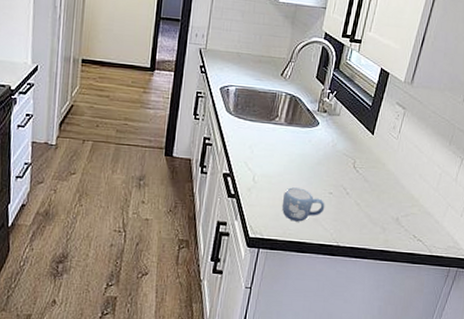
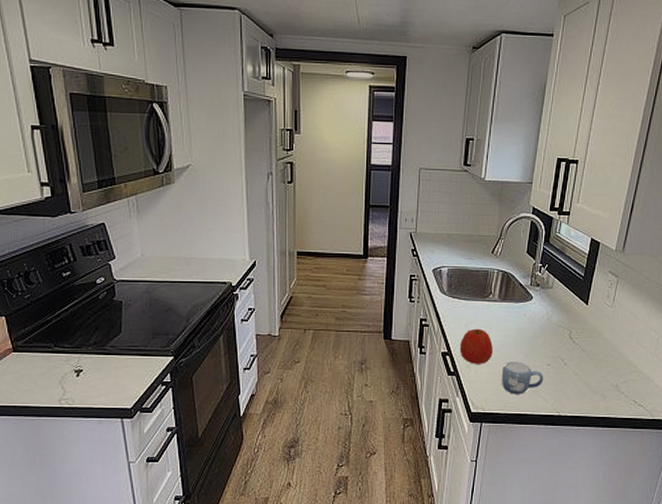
apple: none [241,151,276,188] -> present [459,328,493,364]

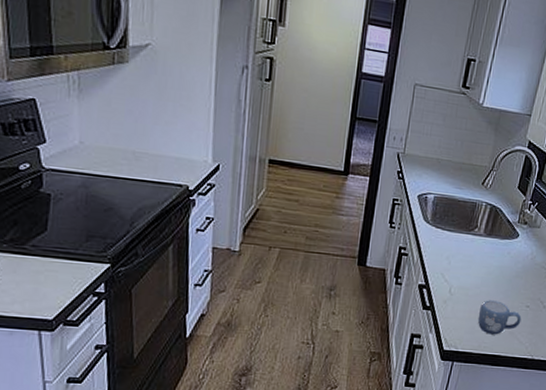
apple: present [459,328,493,364] -> none [437,262,473,301]

